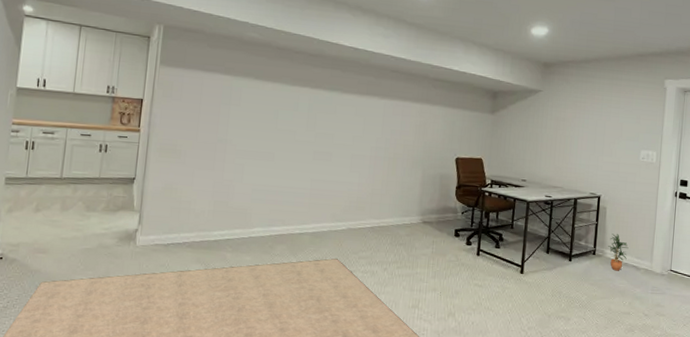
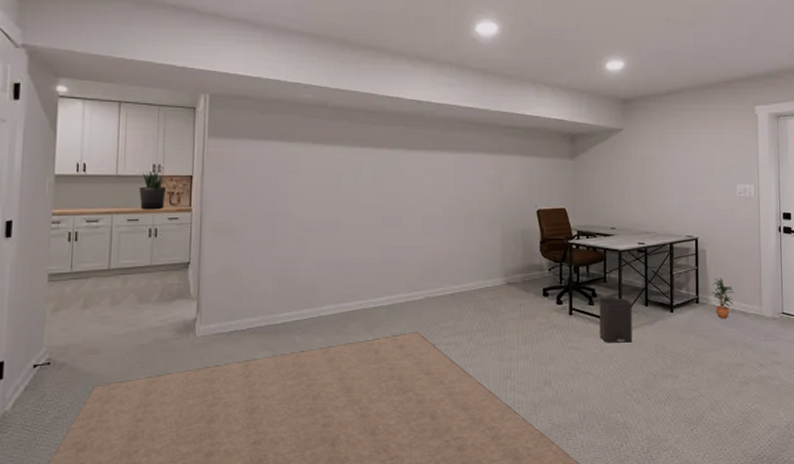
planter: none [93,92,118,128] -> present [139,171,166,210]
pedal bin: none [503,242,535,285] -> present [599,297,633,343]

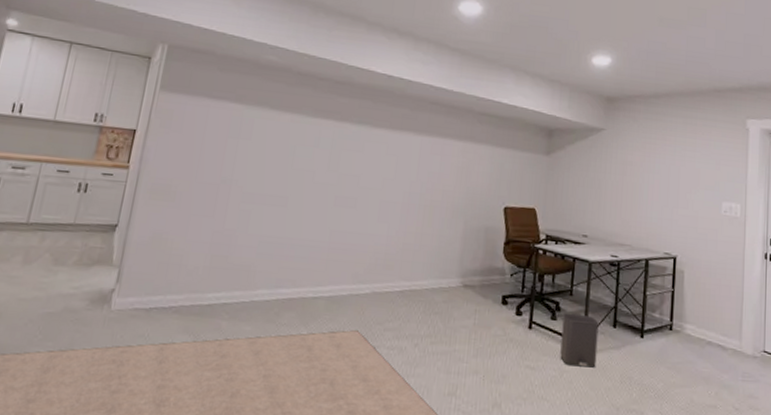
planter: present [139,171,166,210] -> none [73,120,106,163]
potted plant: present [711,278,734,319] -> none [686,304,712,352]

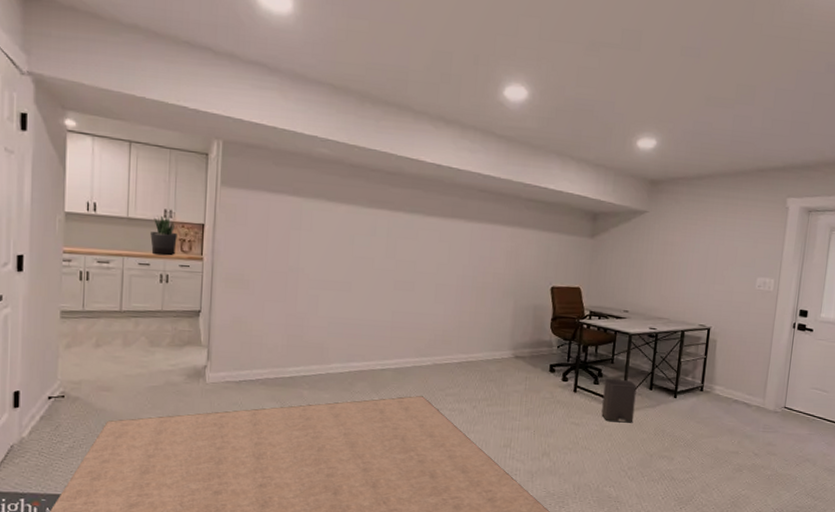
planter: none [73,120,106,163] -> present [150,216,177,256]

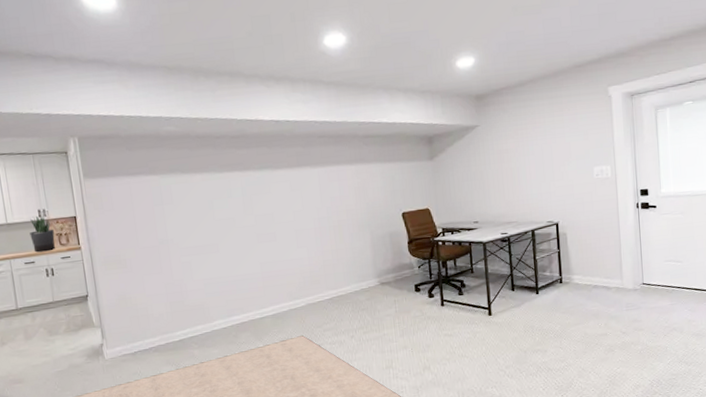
pedal bin: present [601,378,637,423] -> none [468,286,502,328]

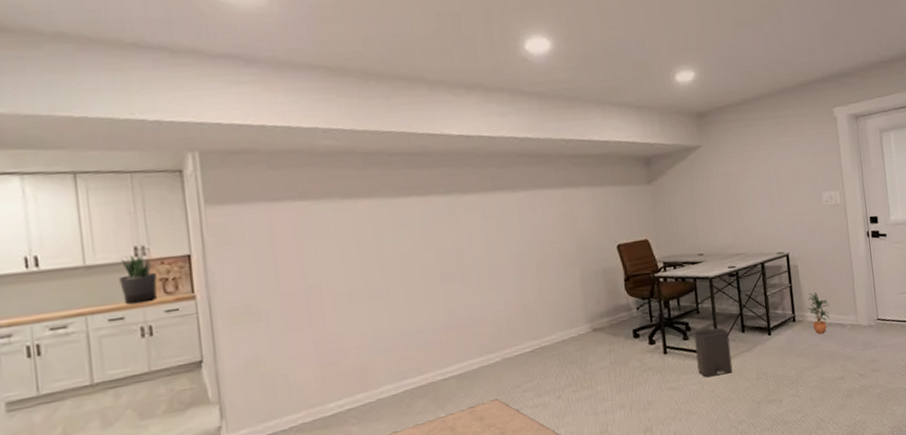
pedal bin: none [468,286,502,328] -> present [694,327,733,378]
potted plant: none [573,258,596,295] -> present [806,292,830,334]

